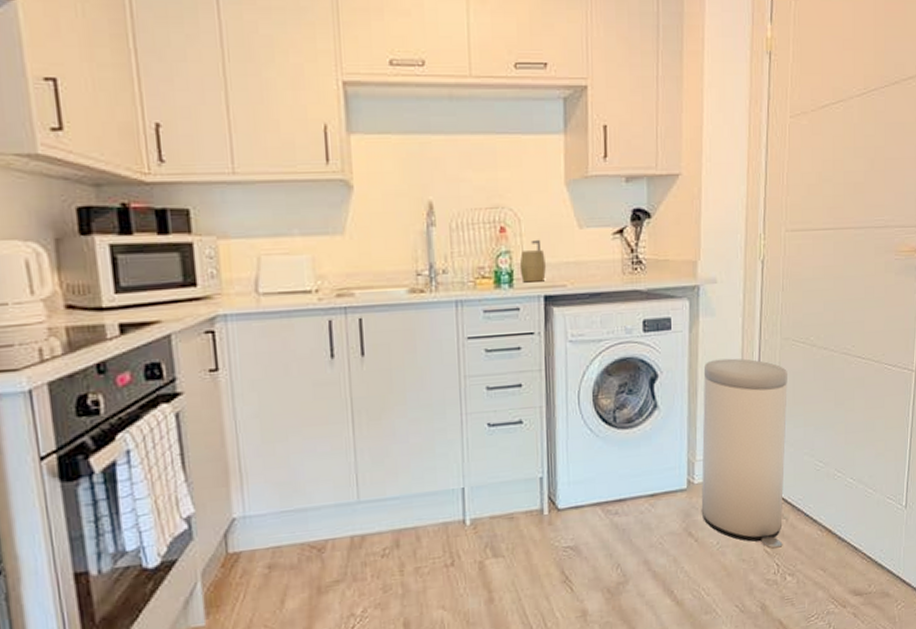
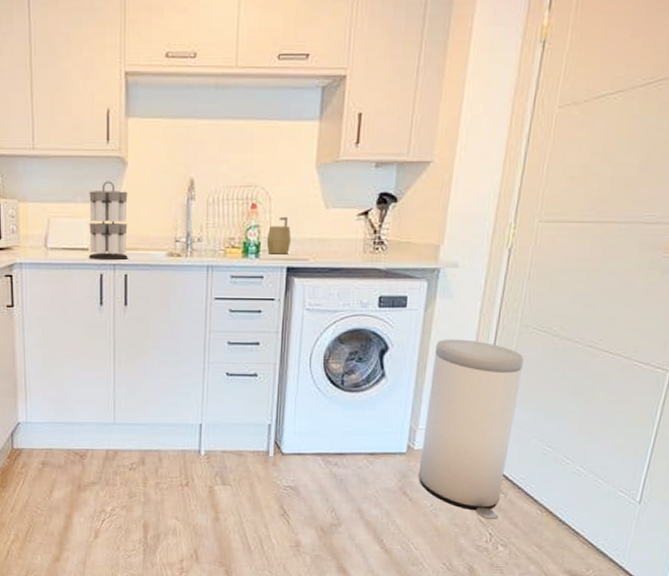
spice rack: none [308,208,361,305] -> present [88,181,128,261]

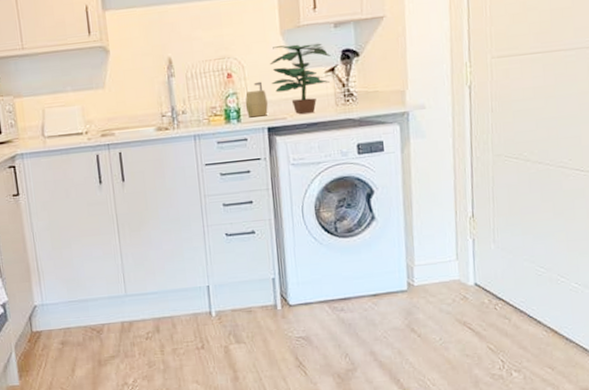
spice rack: present [88,181,128,261] -> none [77,69,120,143]
potted plant: none [299,180,367,257] -> present [270,43,331,114]
pedal bin: present [418,339,524,519] -> none [417,174,507,346]

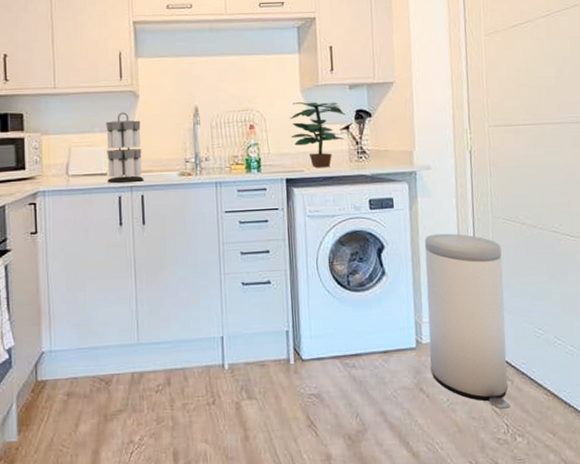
spice rack: none [77,69,120,143] -> present [106,112,143,184]
soap dispenser: present [245,81,268,118] -> none [265,134,287,168]
pedal bin: none [417,174,507,346] -> present [424,233,511,409]

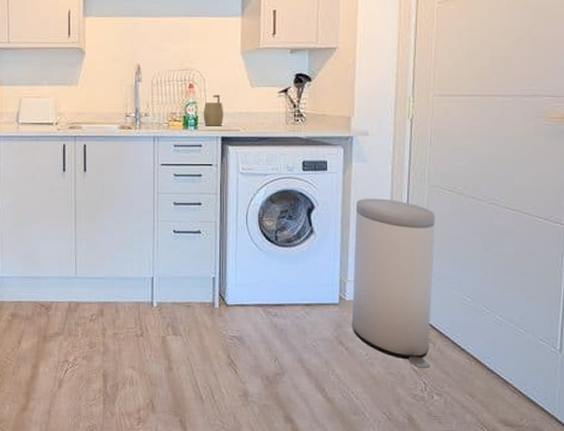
spice rack: present [106,112,143,184] -> none [53,67,86,133]
soap dispenser: none [265,134,287,168] -> present [203,94,223,126]
potted plant: present [290,102,346,167] -> none [229,64,285,127]

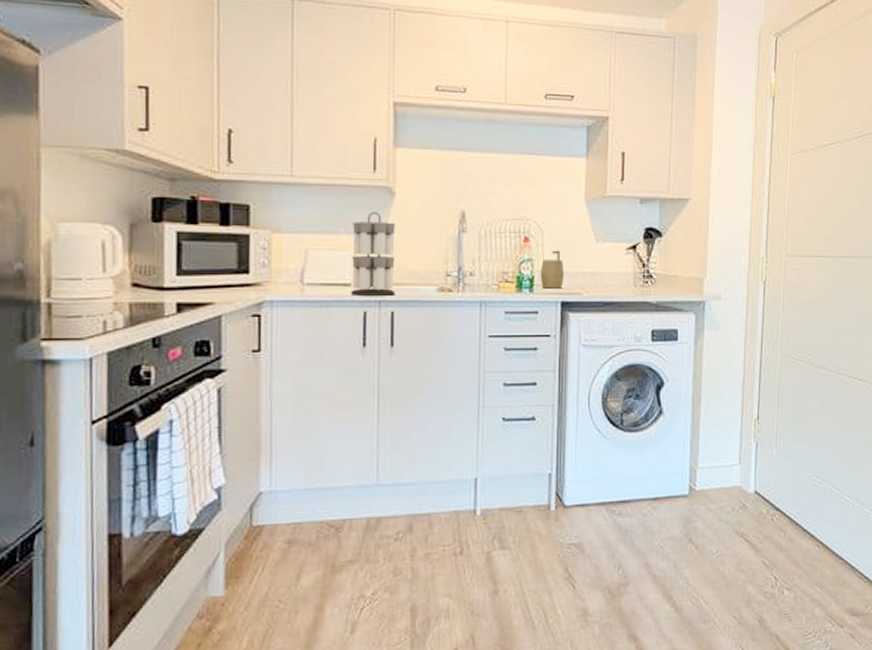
spice rack: none [53,67,86,133] -> present [350,211,396,297]
pedal bin: present [351,198,435,368] -> none [702,371,787,561]

